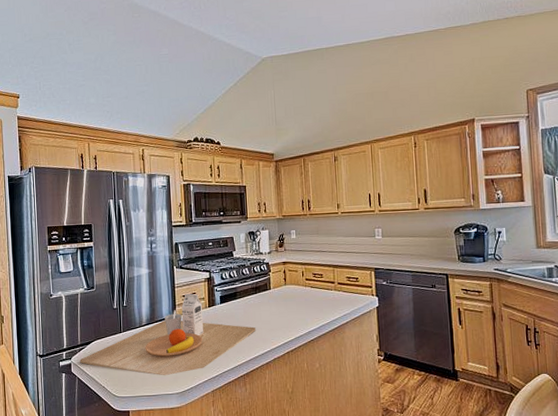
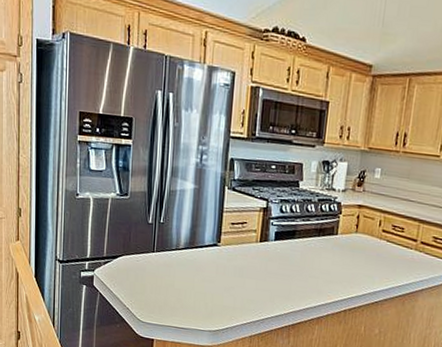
cutting board: present [80,294,256,376] -> none [103,222,311,310]

